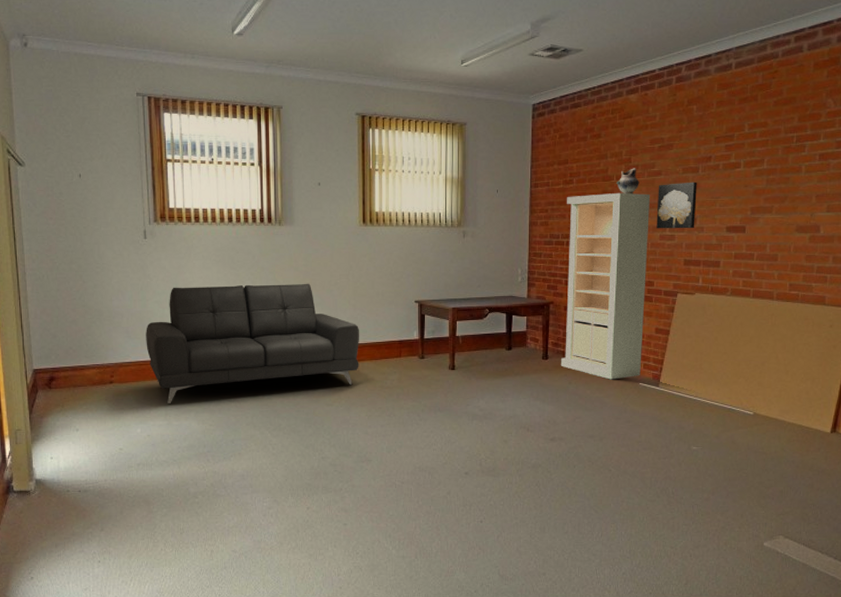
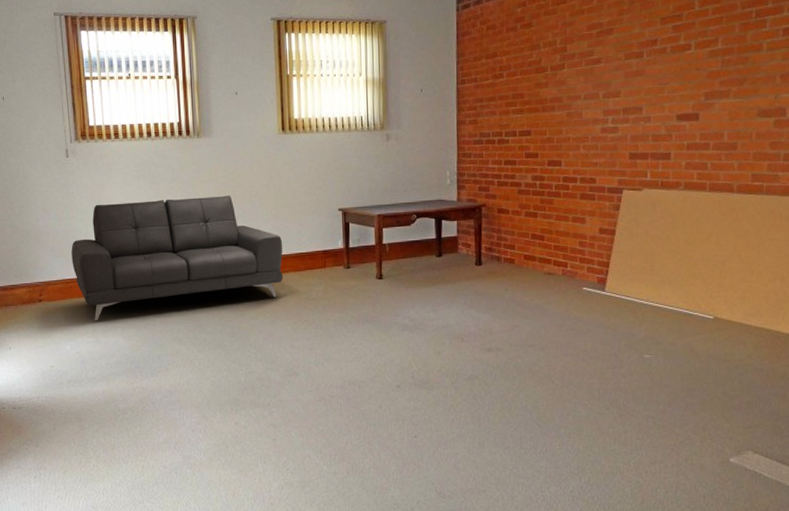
storage cabinet: present [560,192,651,380] -> none [495,84,590,285]
ceramic jug: present [616,168,639,194] -> none [551,57,577,86]
wall art: present [656,181,697,229] -> none [597,67,642,121]

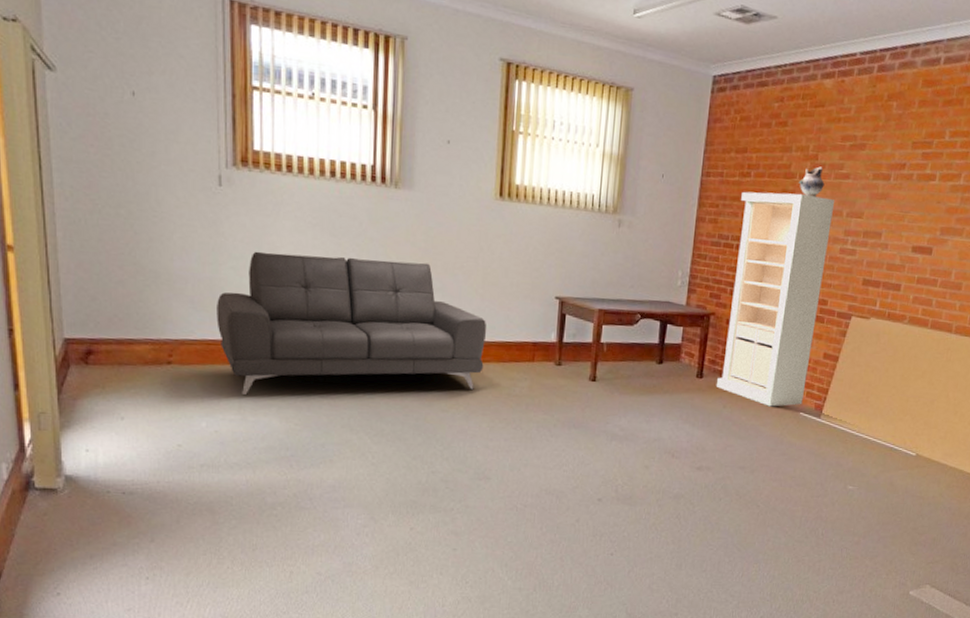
storage cabinet: none [495,84,590,285] -> present [716,191,835,407]
ceramic jug: none [551,57,577,86] -> present [799,166,825,198]

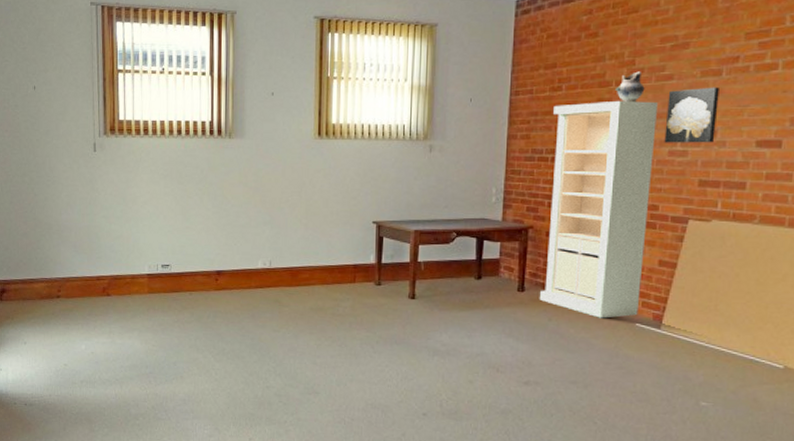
sofa: present [216,251,487,396] -> none [92,200,311,322]
wall art: none [837,189,887,245] -> present [664,87,719,143]

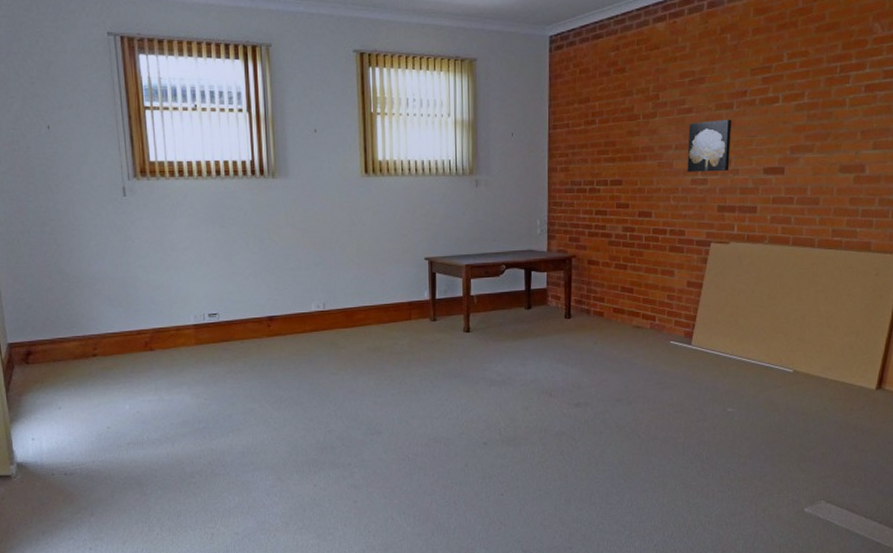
storage cabinet: present [539,100,659,319] -> none [584,132,681,339]
ceramic jug: present [616,71,645,103] -> none [643,105,668,135]

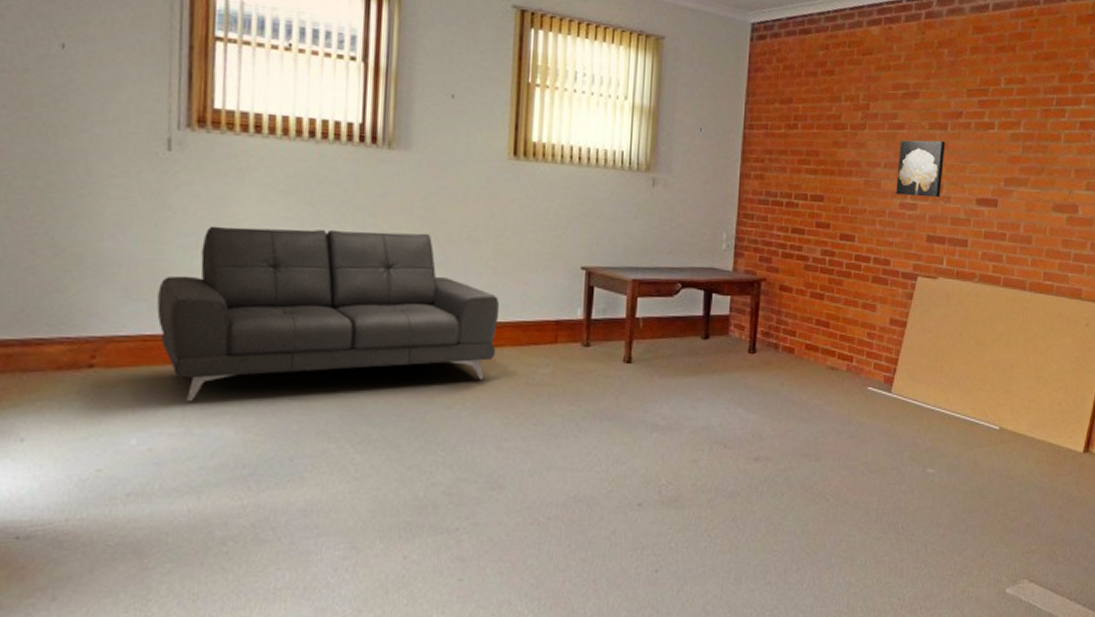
sofa: none [130,241,366,378] -> present [157,225,500,403]

